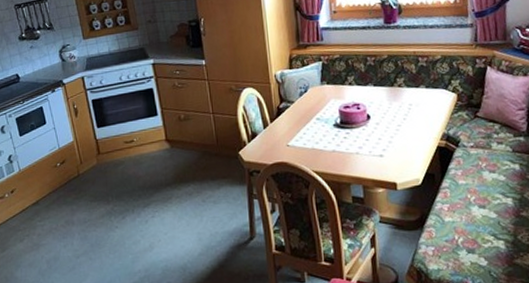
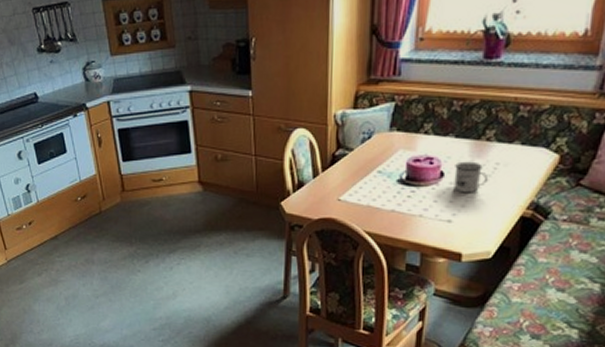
mug: none [377,104,406,131] -> present [454,161,489,193]

